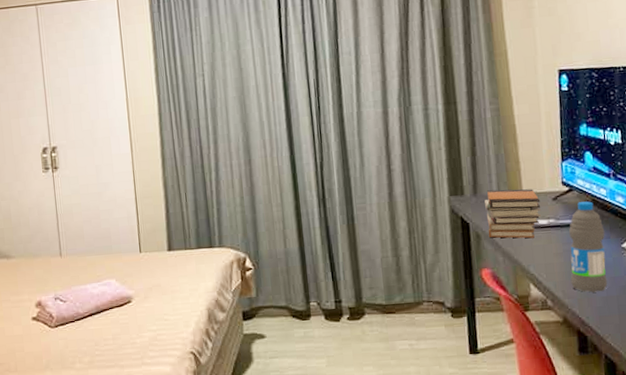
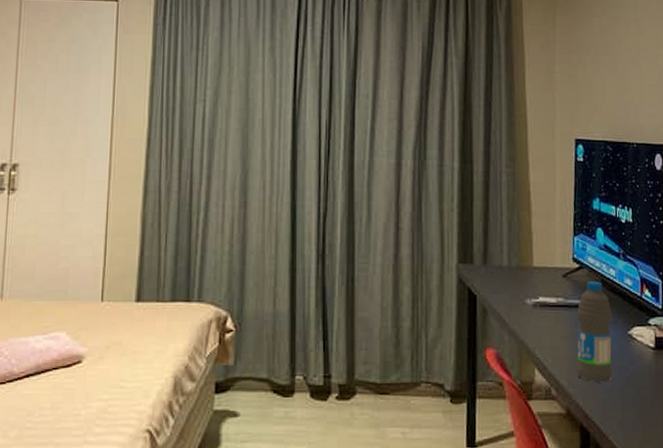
book stack: present [485,189,541,239] -> none [494,260,551,318]

